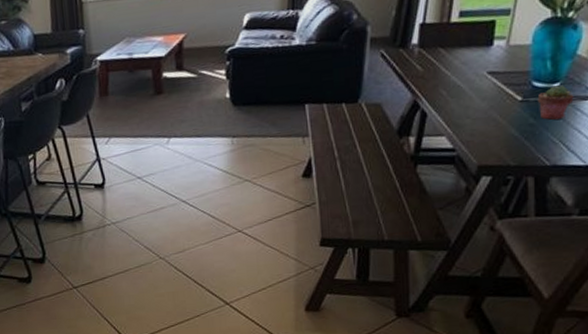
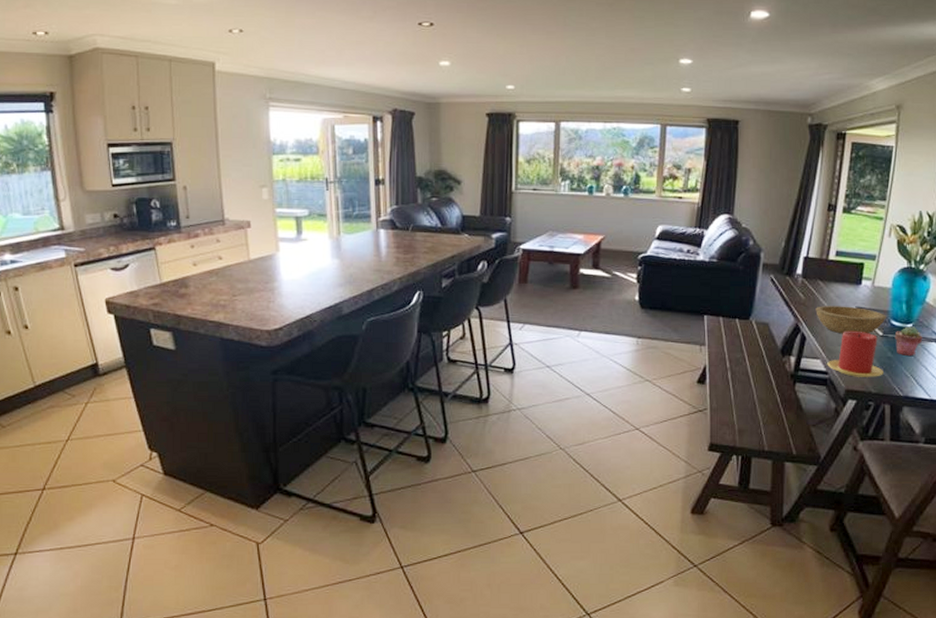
bowl: none [437,72,526,105] -> present [816,306,886,334]
candle: none [454,99,524,151] -> present [827,330,883,377]

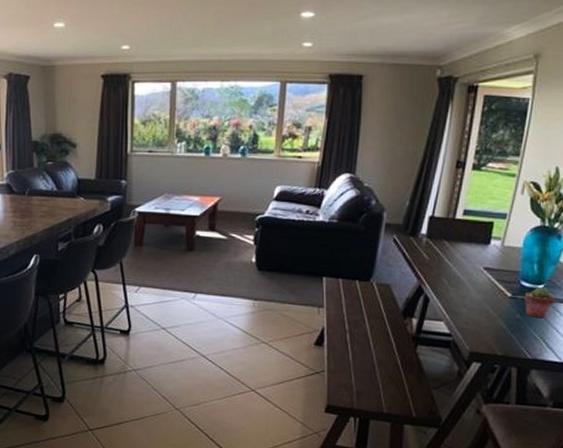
bowl: present [816,306,886,334] -> none [440,266,516,296]
candle: present [827,330,883,377] -> none [451,292,511,340]

